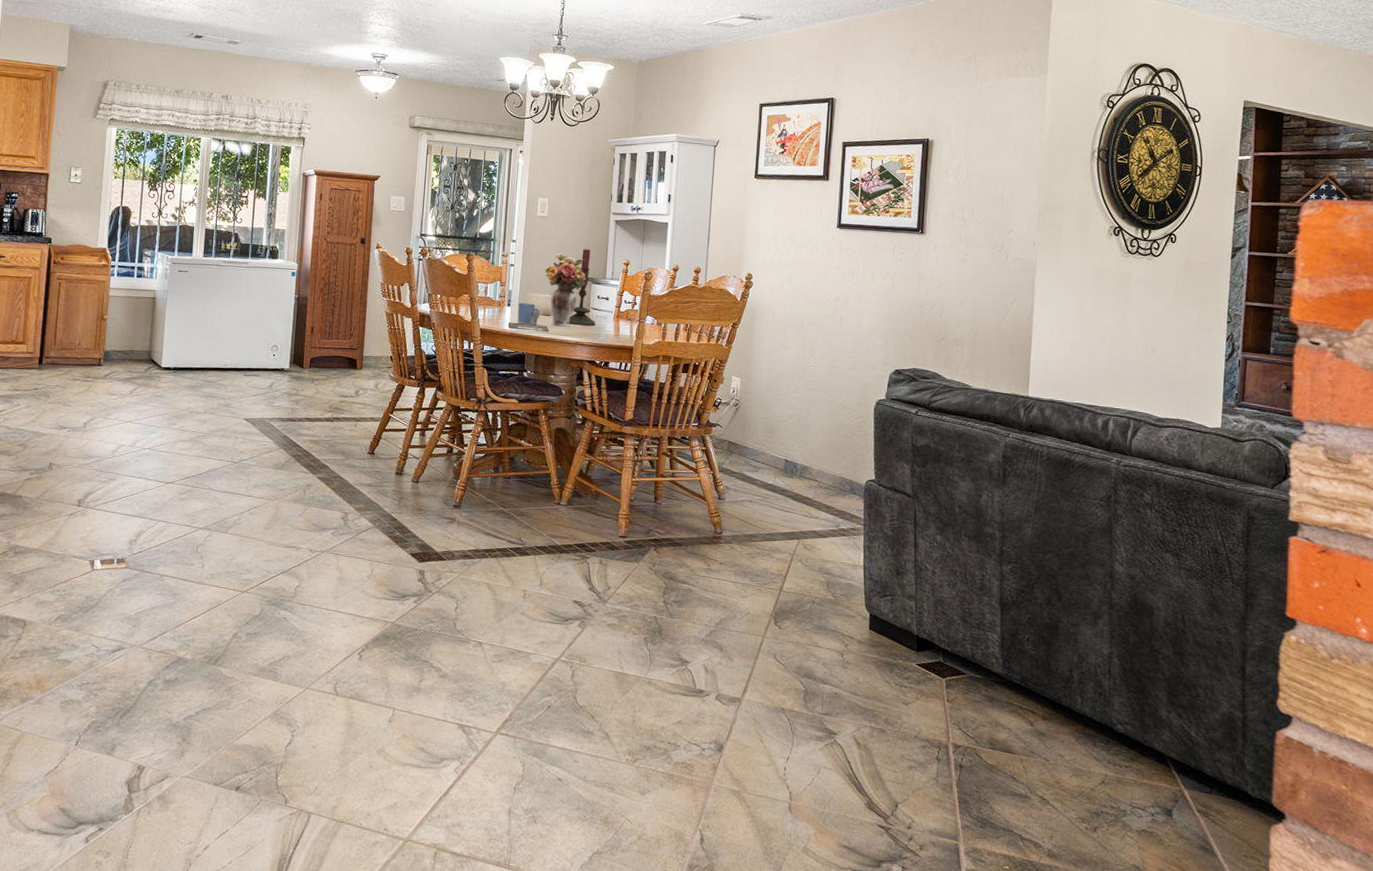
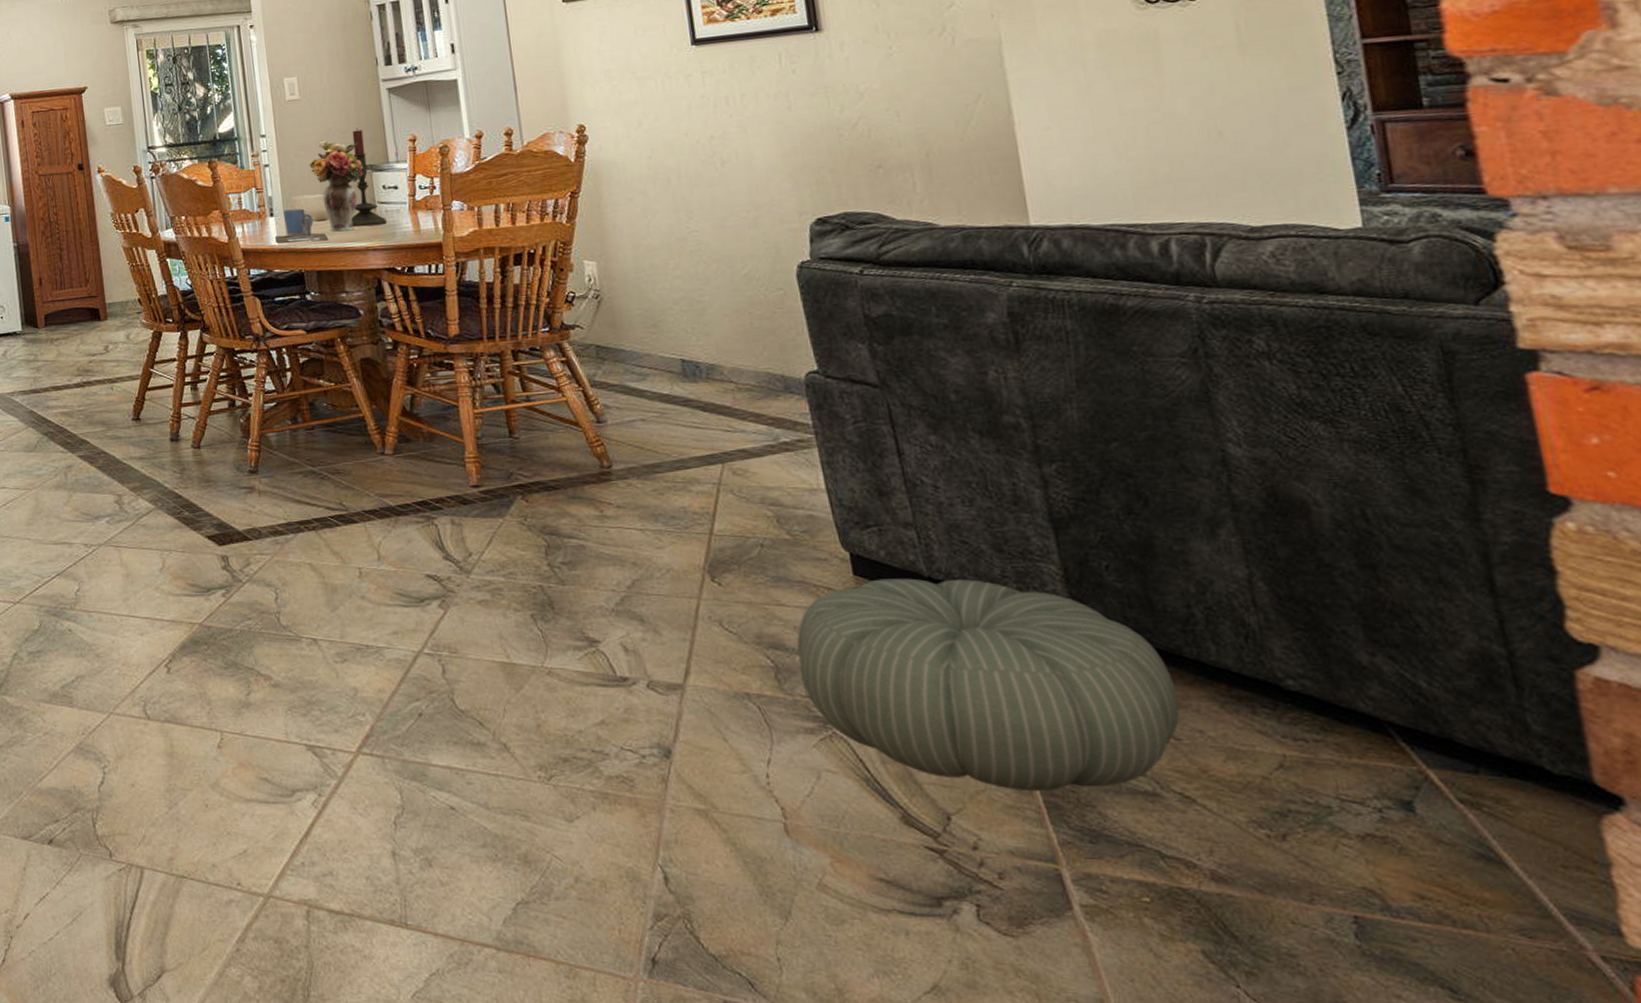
pouf: none [821,634,1053,791] -> present [797,578,1180,792]

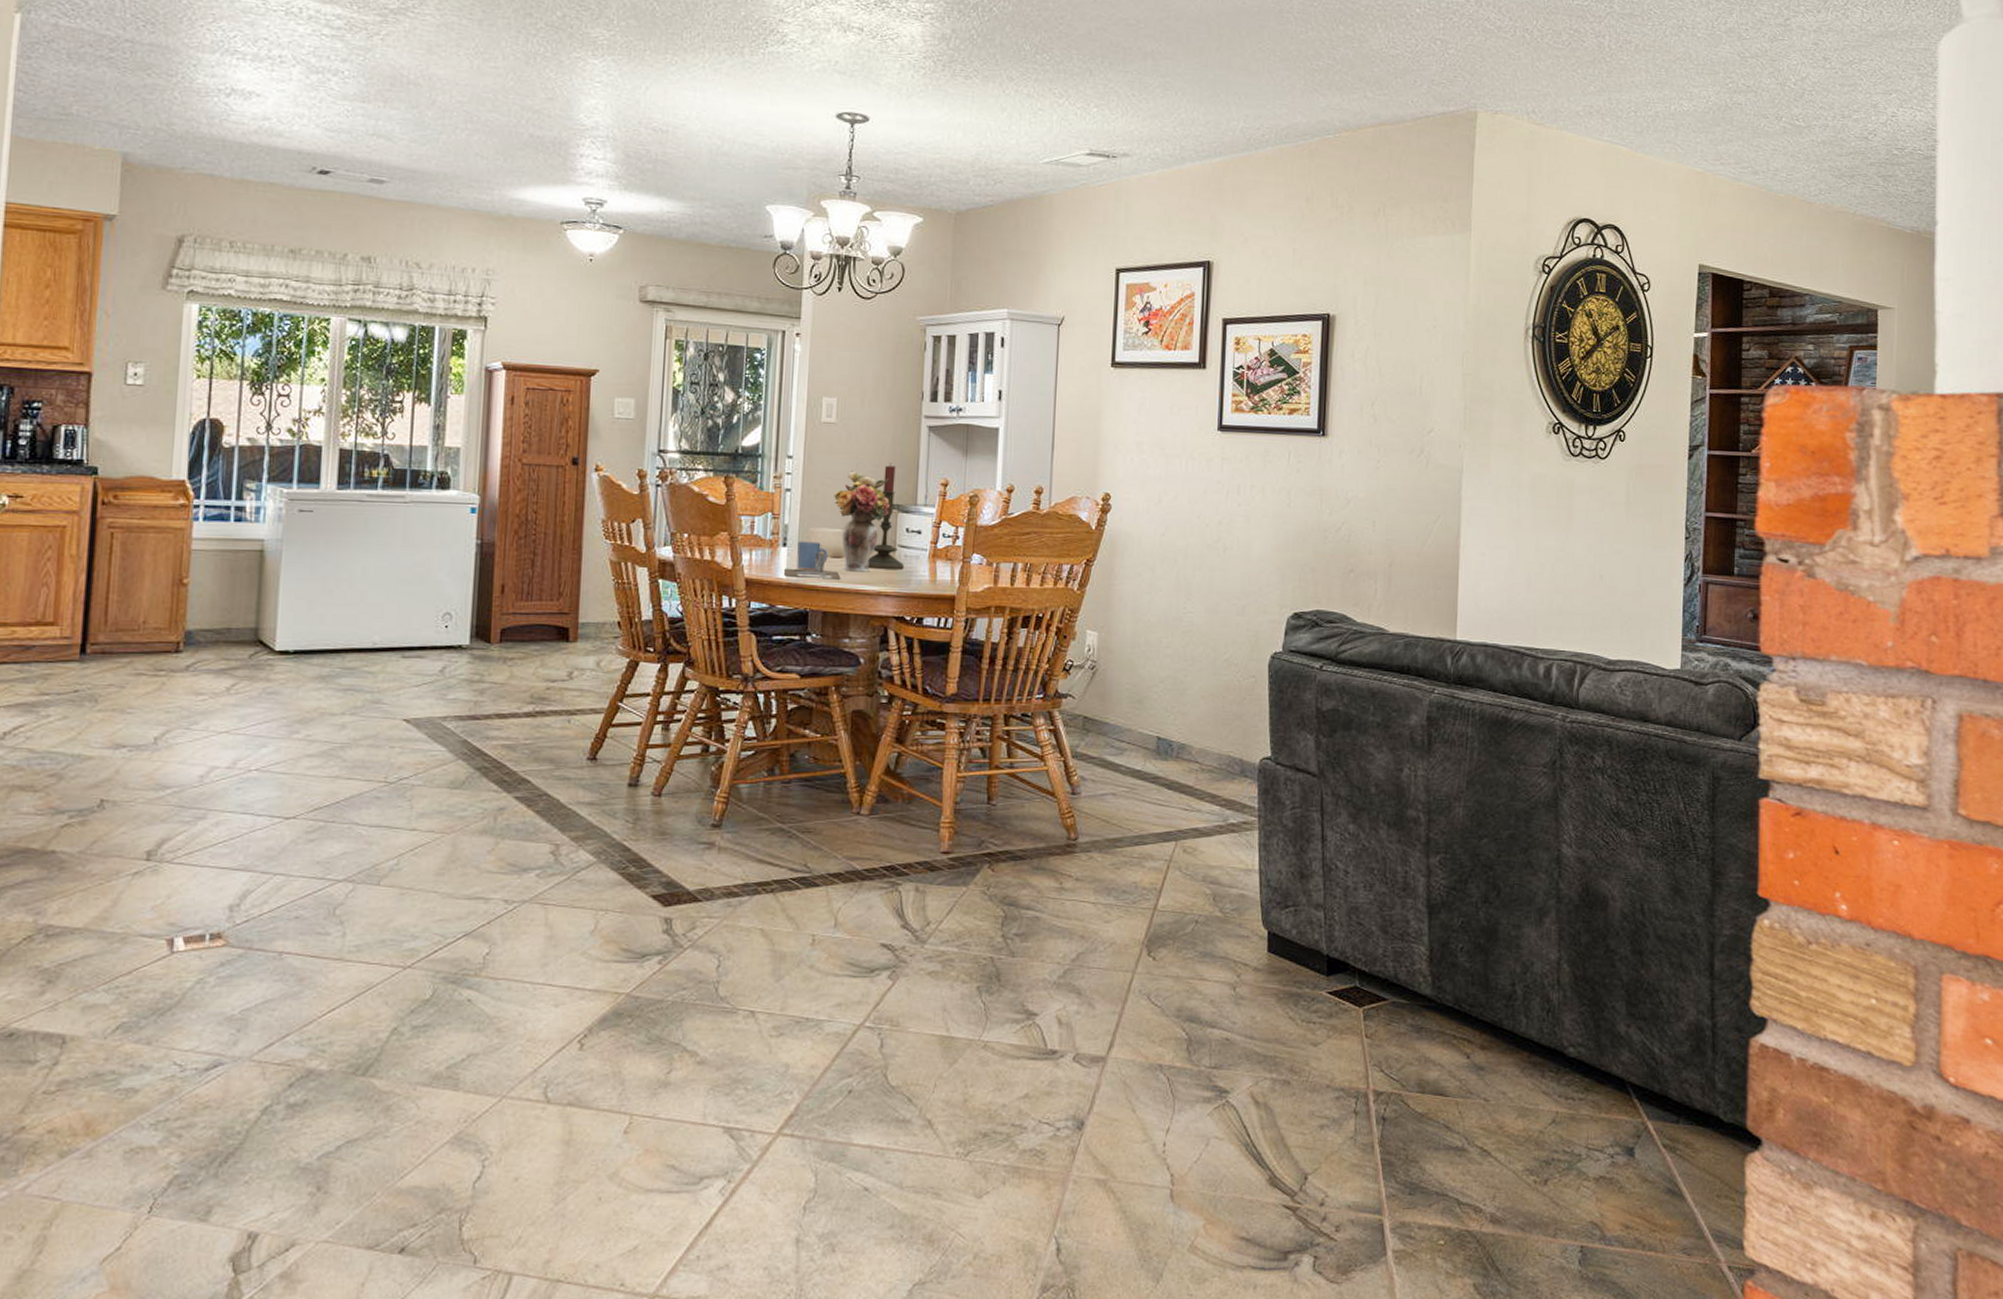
pouf: present [797,578,1180,792] -> none [1208,956,1493,1151]

